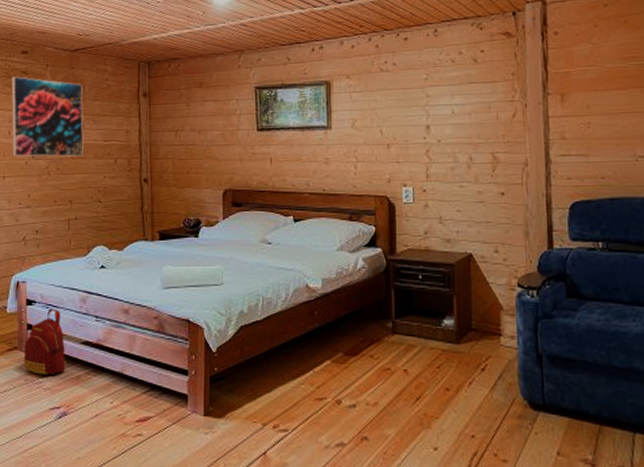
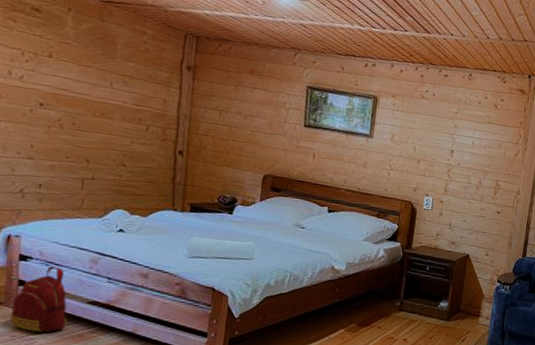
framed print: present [11,76,84,157] -> none [12,11,114,116]

